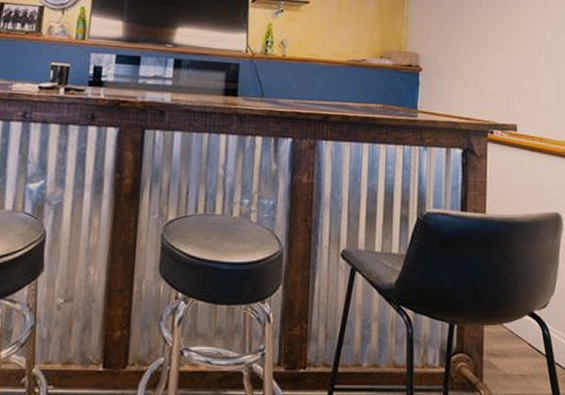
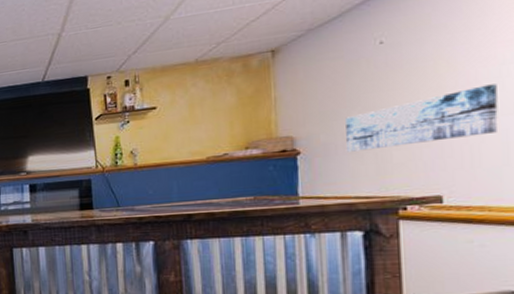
wall art: none [455,37,554,78] -> present [345,84,499,152]

